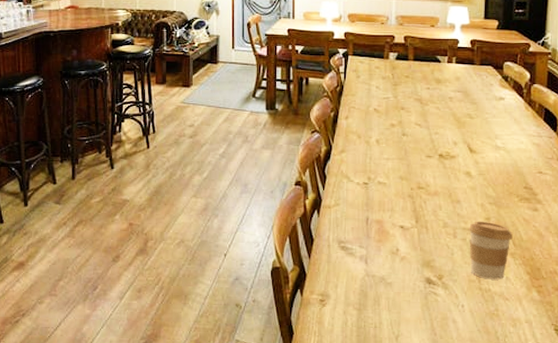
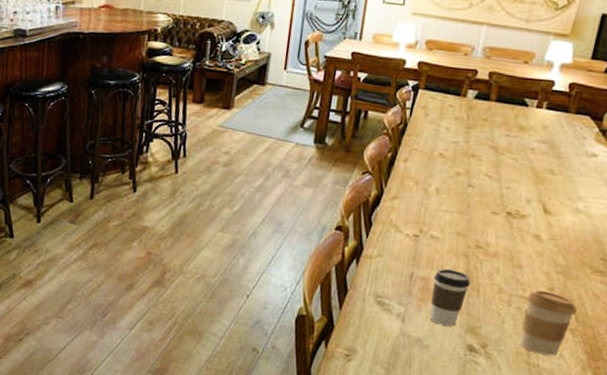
coffee cup: none [386,210,419,263] -> present [429,268,471,326]

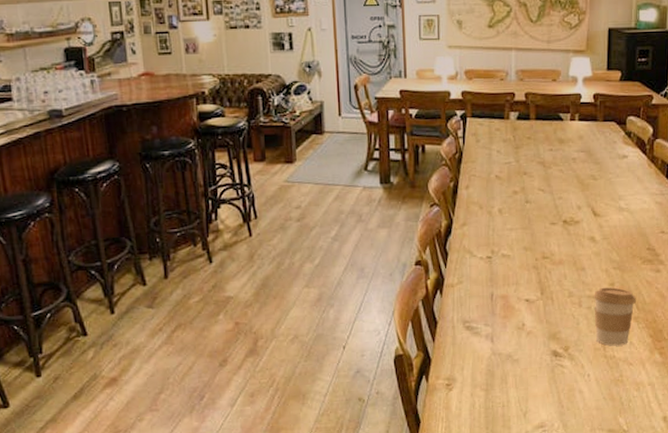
coffee cup: present [429,268,471,326] -> none [511,283,544,338]

